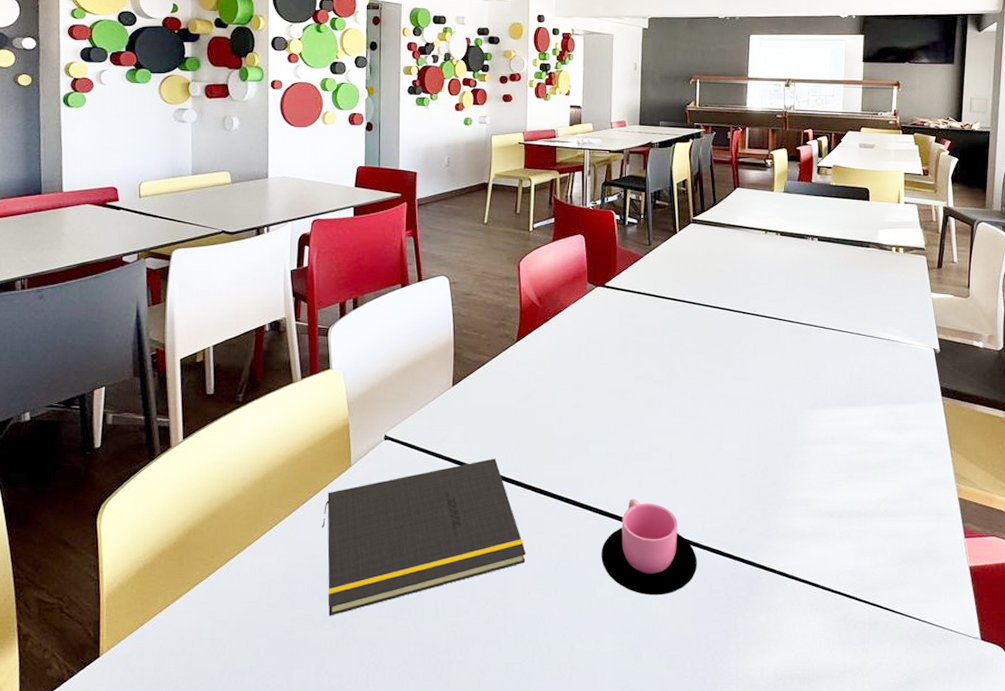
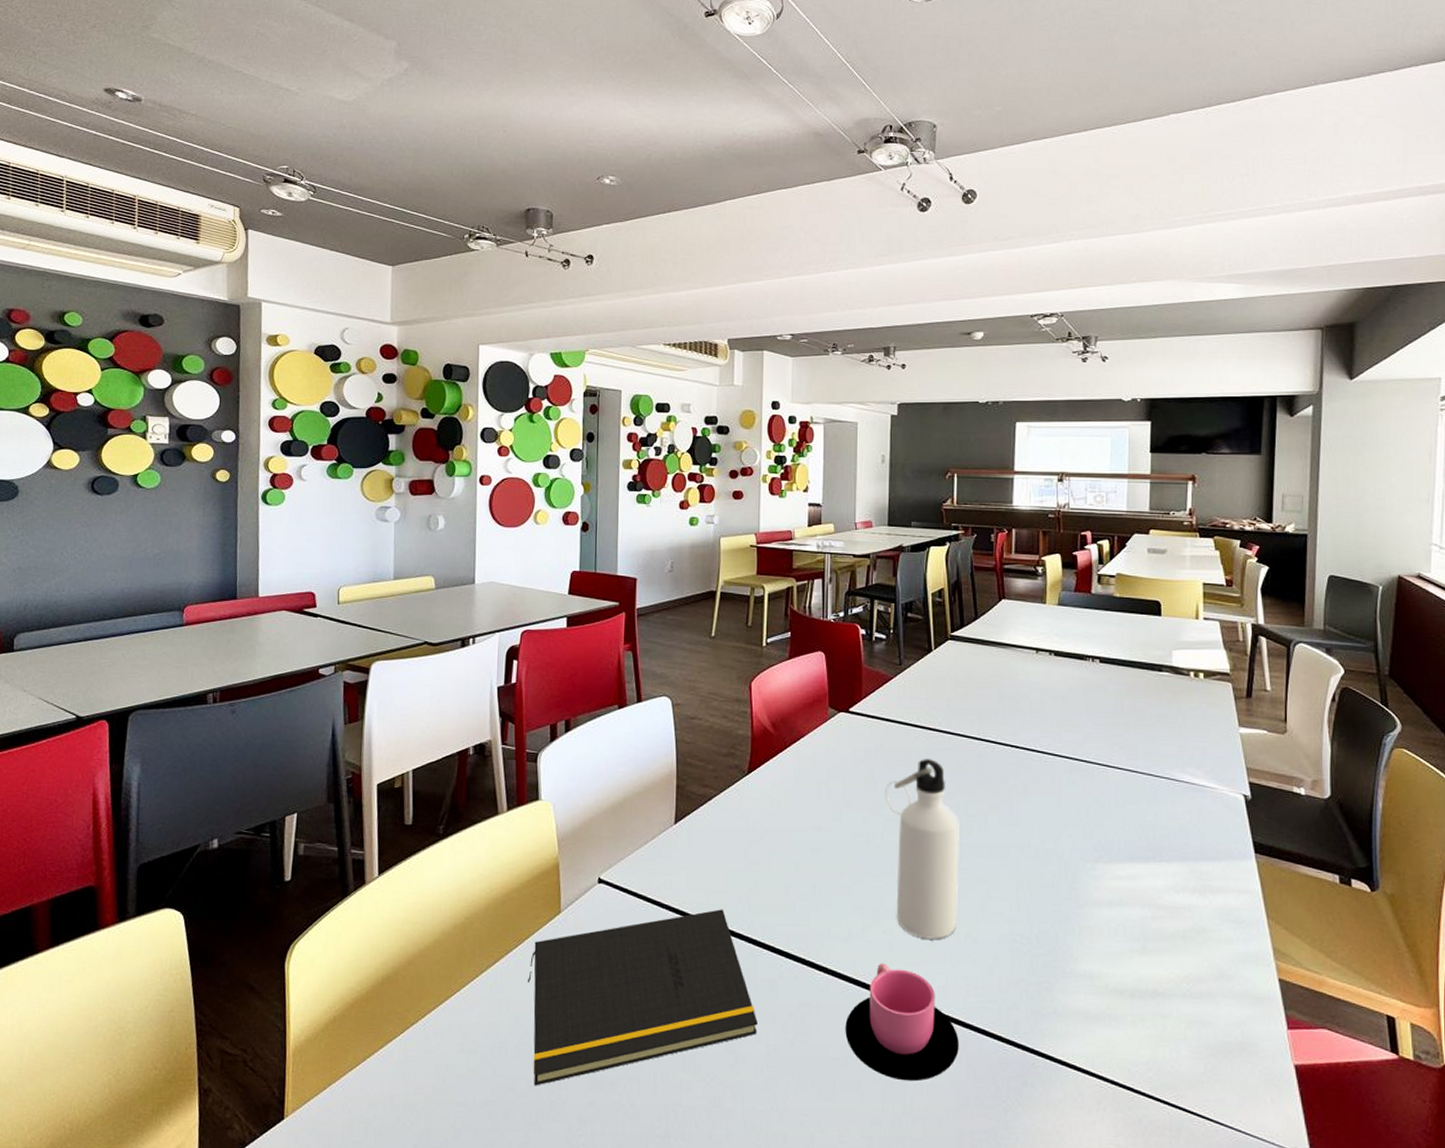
water bottle: none [636,325,699,477] -> present [885,759,959,939]

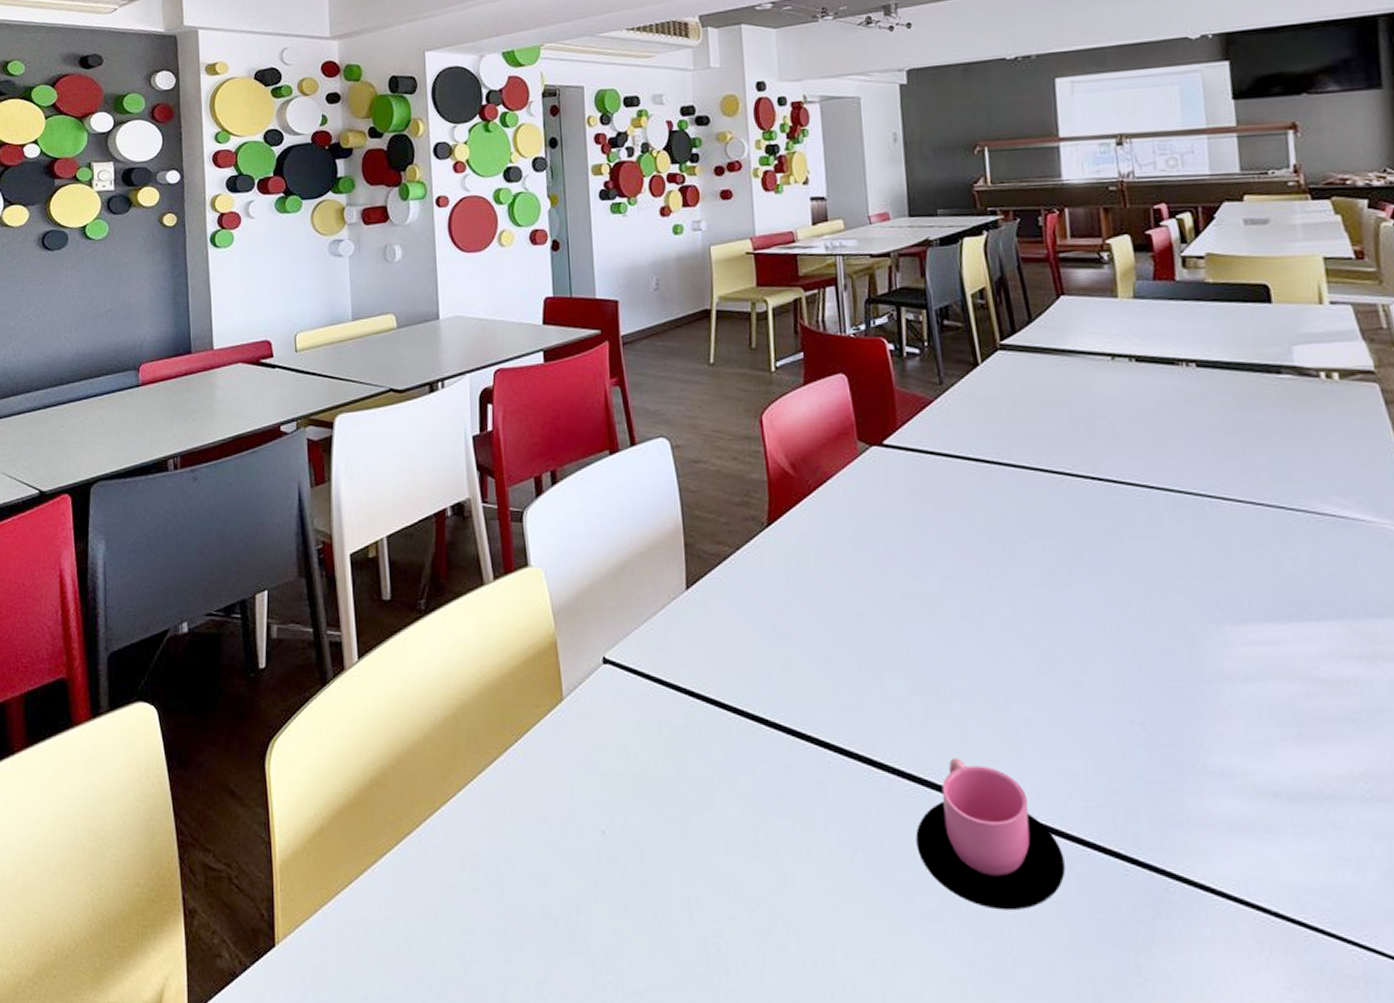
notepad: present [528,909,758,1086] -> none [532,693,808,911]
water bottle: present [885,759,959,939] -> none [937,499,1046,727]

